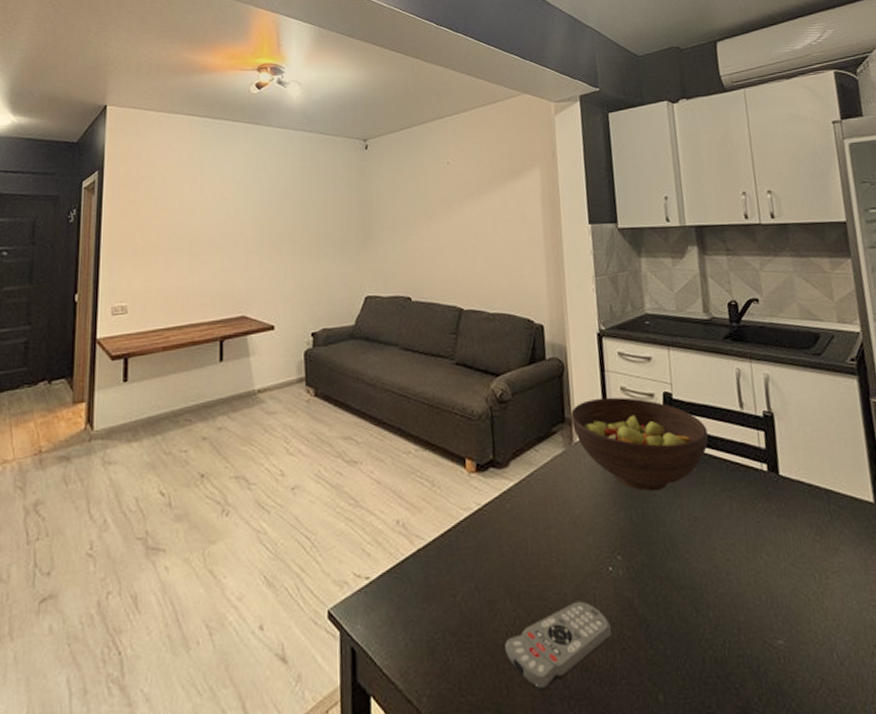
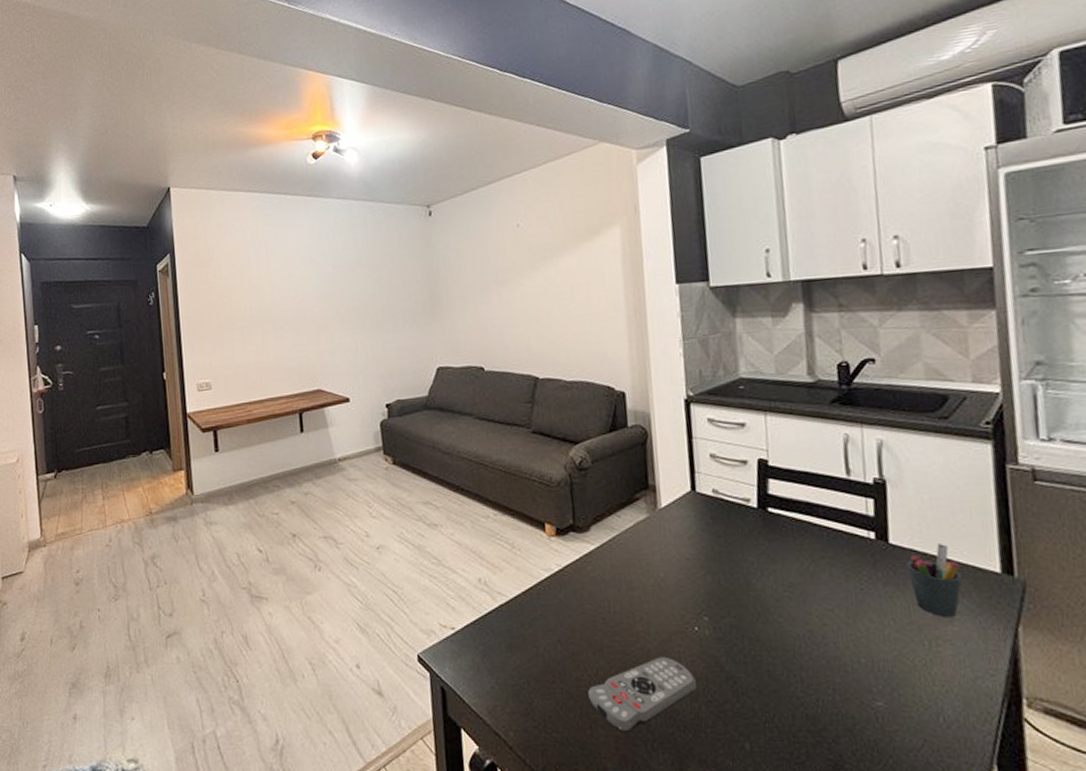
fruit bowl: present [570,397,708,491] -> none [654,464,808,556]
pen holder: none [795,473,843,549] -> present [906,542,962,618]

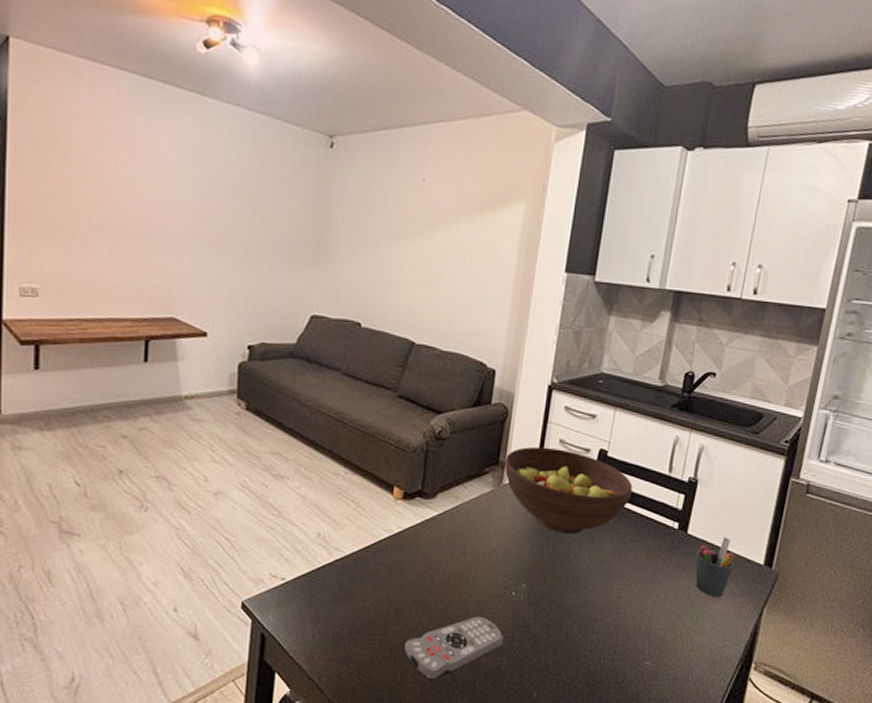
fruit bowl: none [654,464,808,556] -> present [504,446,633,534]

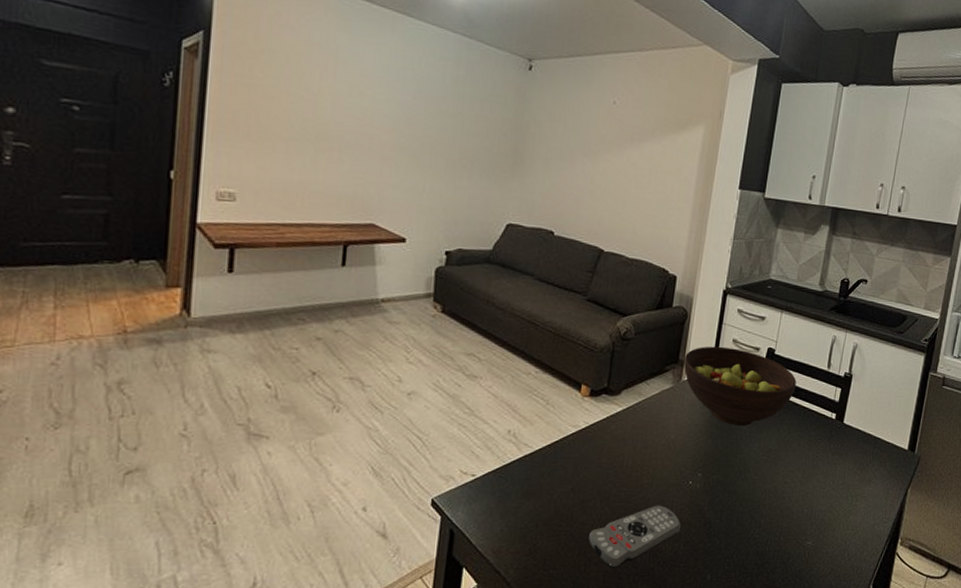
pen holder: present [695,536,735,598] -> none [850,425,884,481]

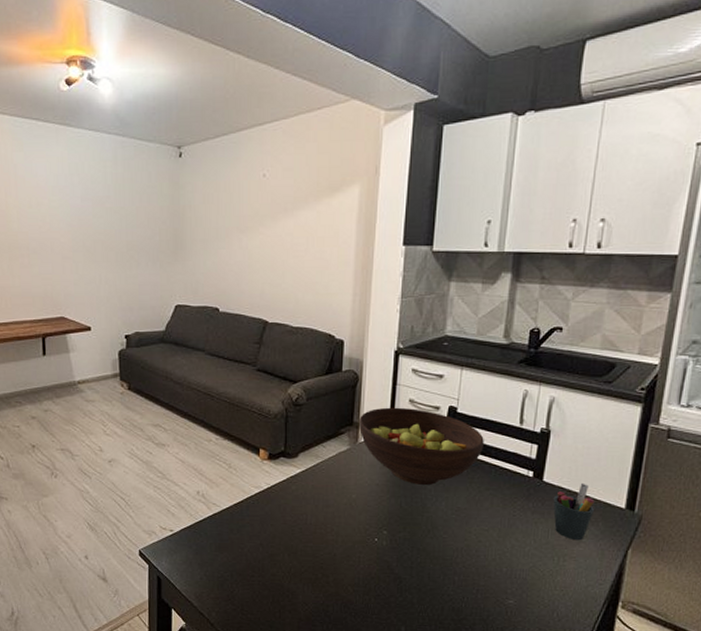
remote control: present [589,505,682,569] -> none [281,560,371,617]
pen holder: none [850,425,884,481] -> present [553,482,595,541]

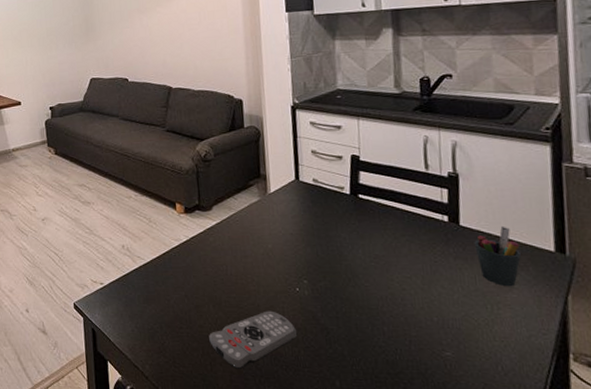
remote control: none [281,560,371,617] -> present [209,310,298,370]
fruit bowl: present [358,407,484,485] -> none [265,158,392,233]

